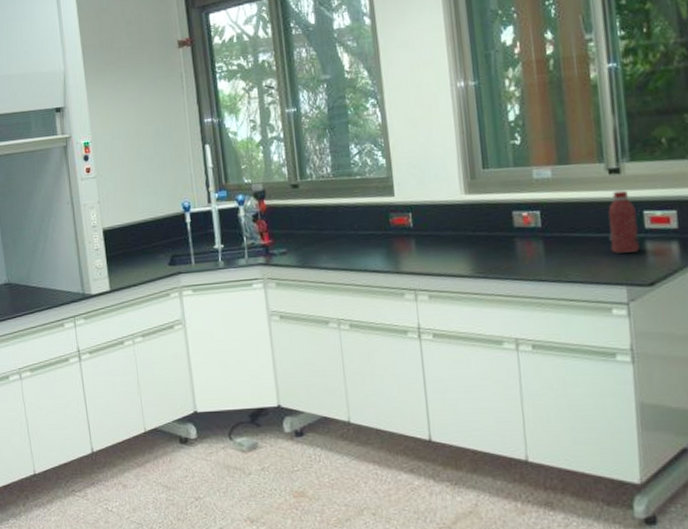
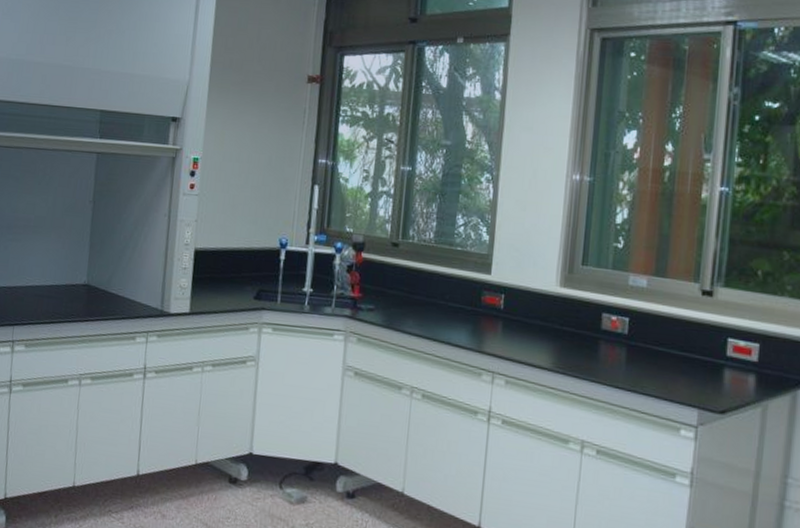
beverage bottle: present [608,190,640,253] -> none [690,313,721,377]

